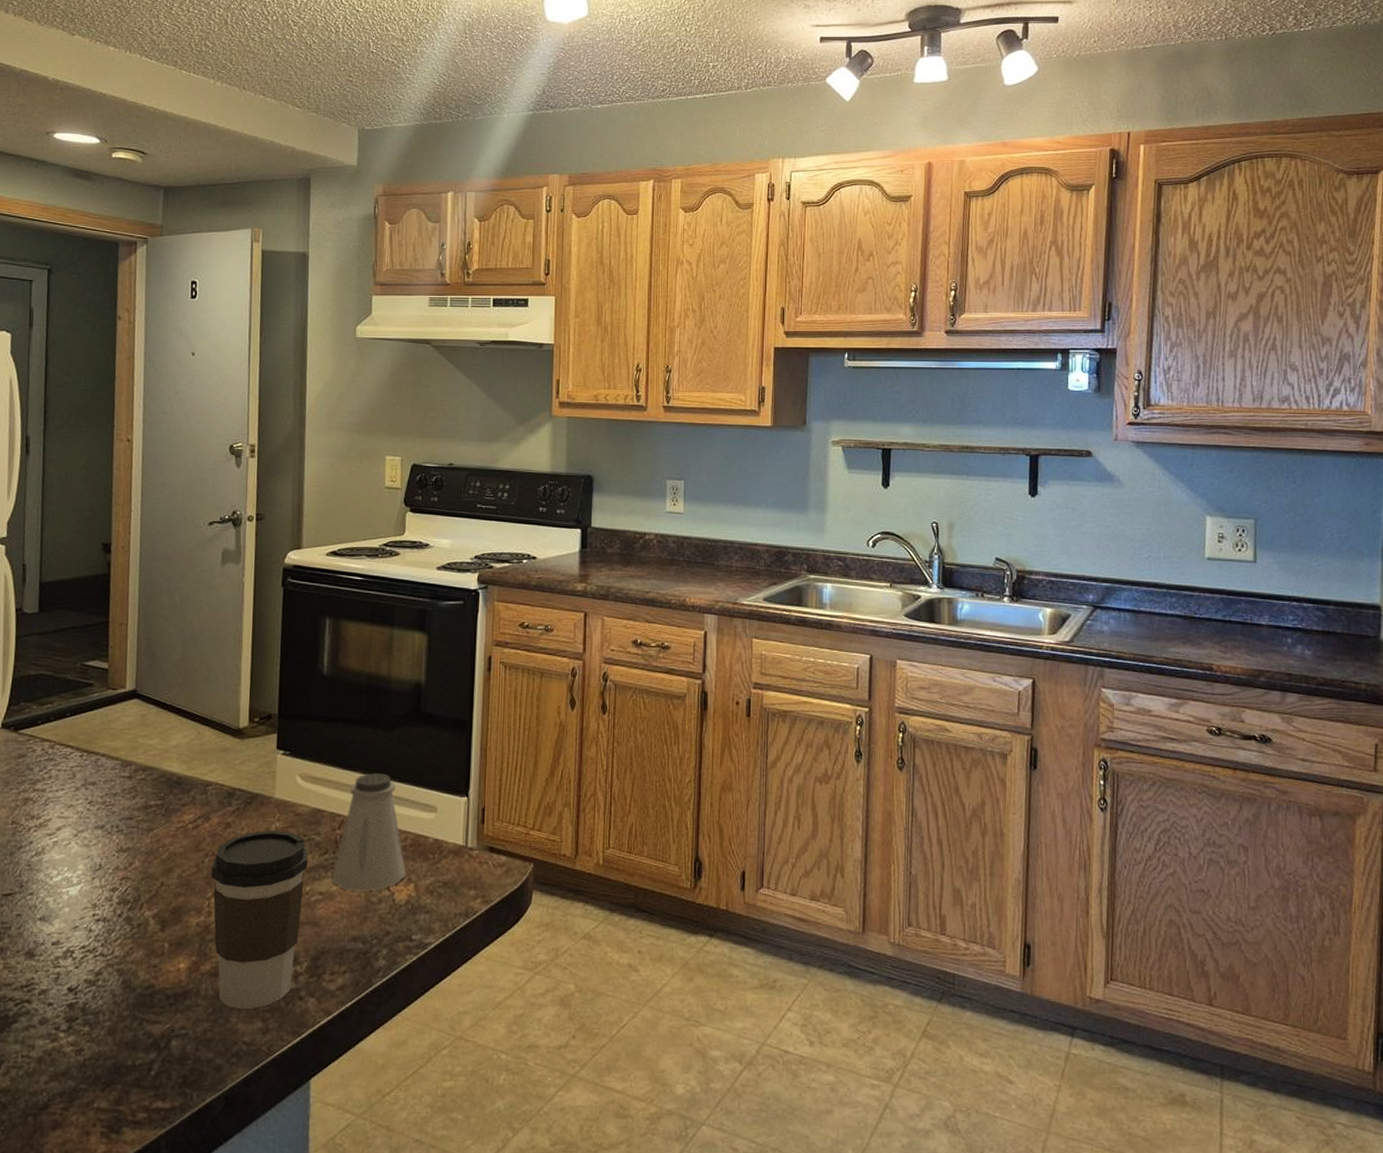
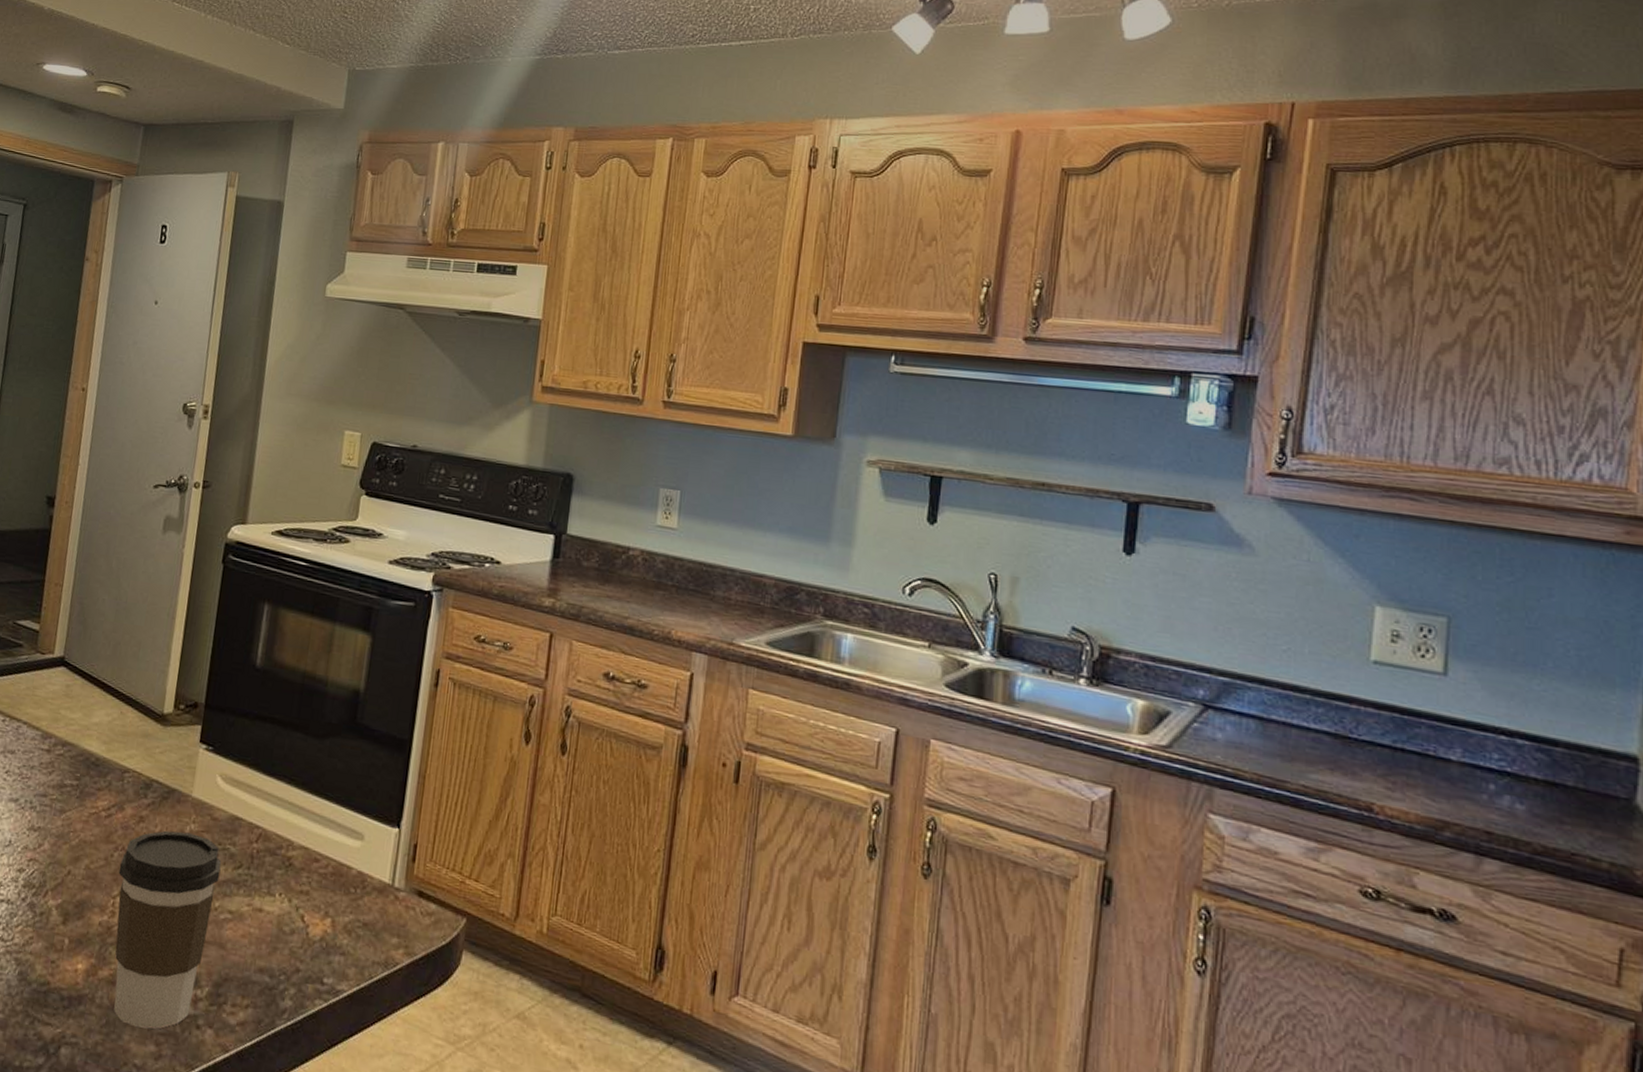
saltshaker: present [333,773,406,891] -> none [245,784,324,920]

